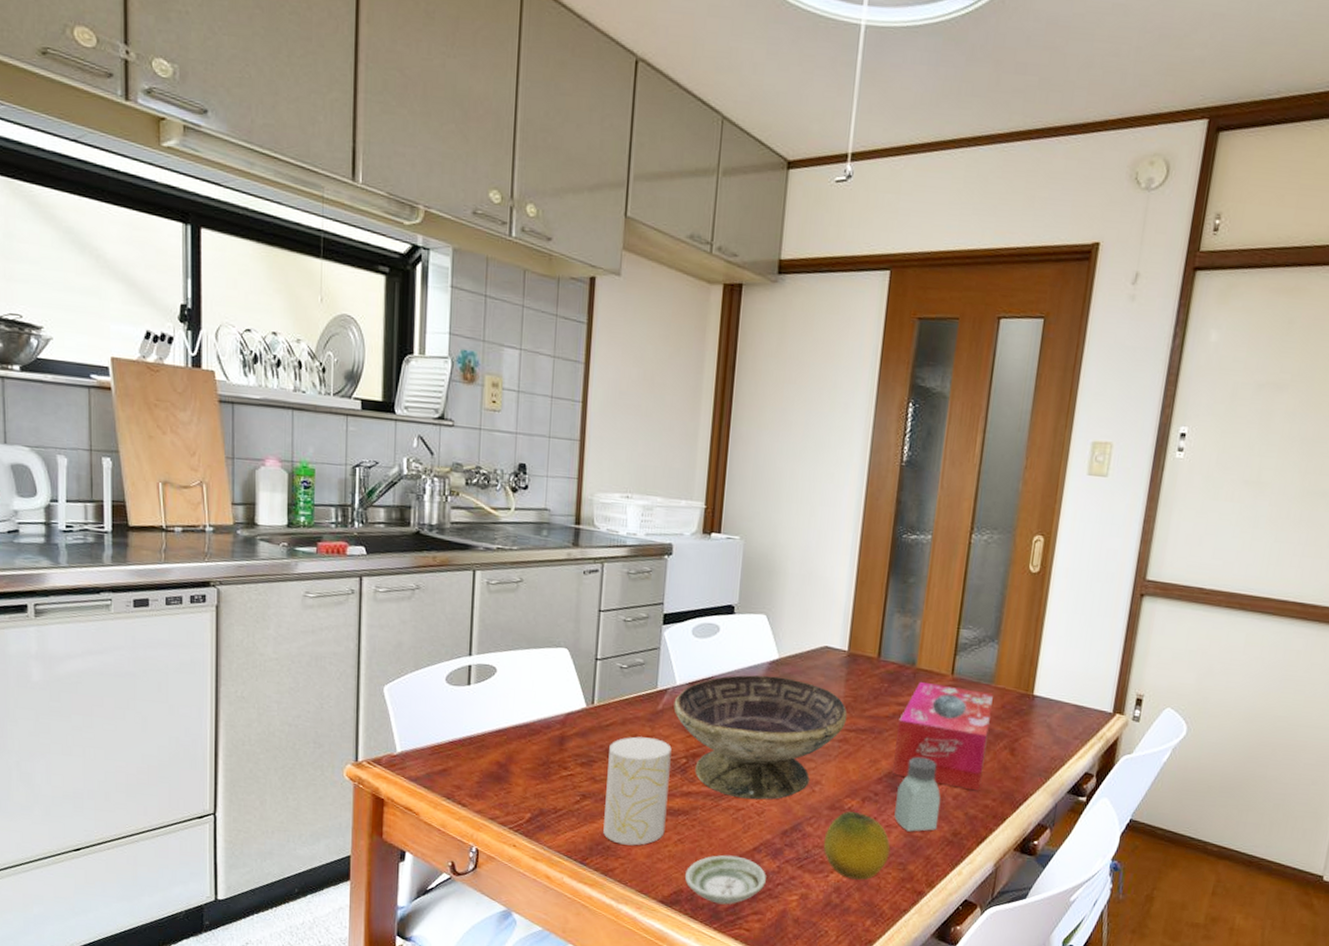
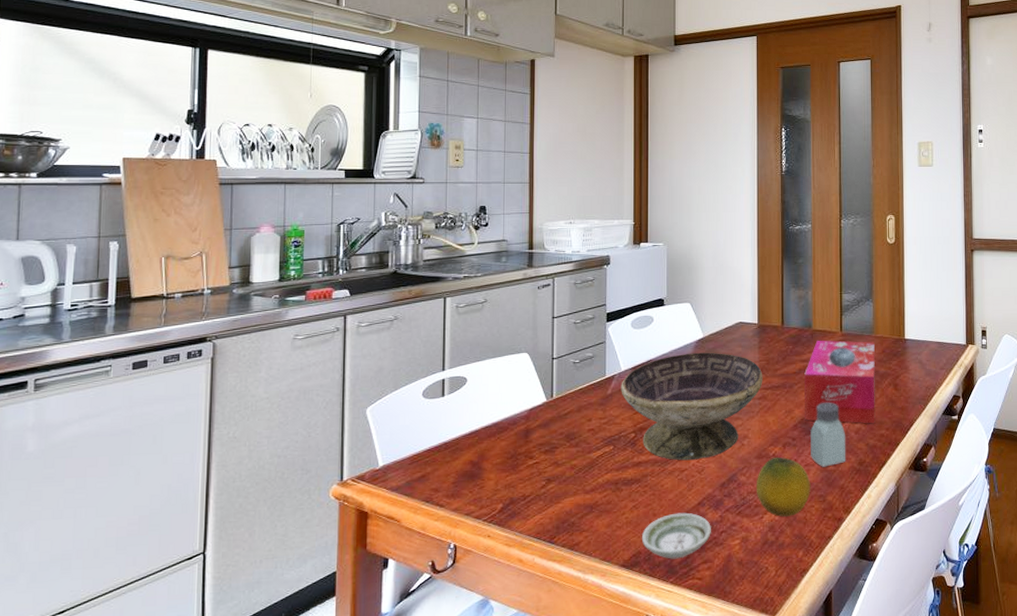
cup: present [603,736,672,846] -> none [568,419,622,519]

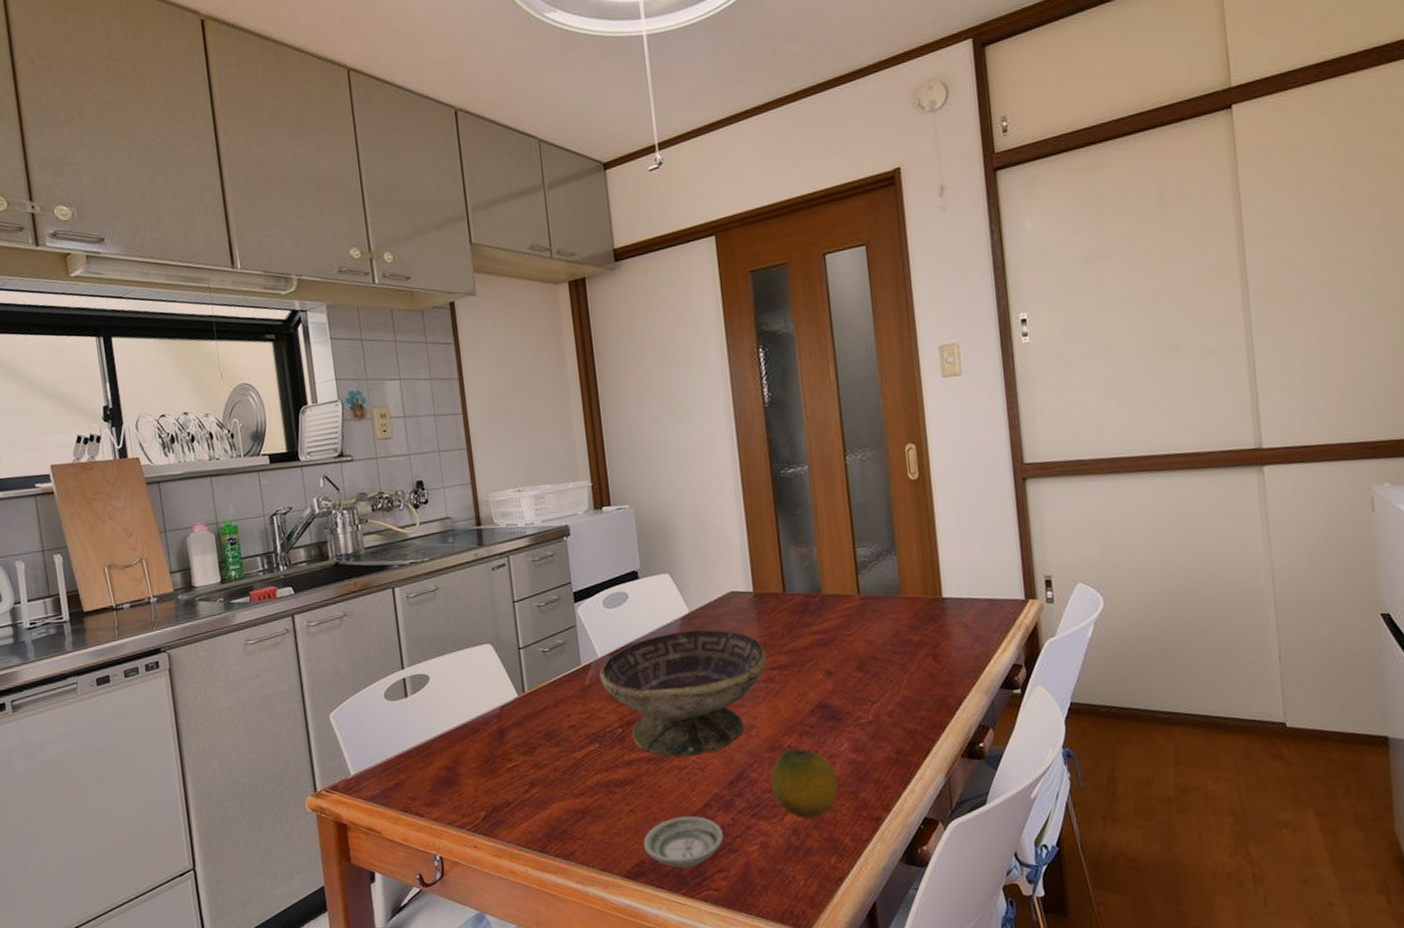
tissue box: present [804,340,875,424] -> none [817,604,912,705]
saltshaker: present [810,402,846,467] -> none [831,680,880,759]

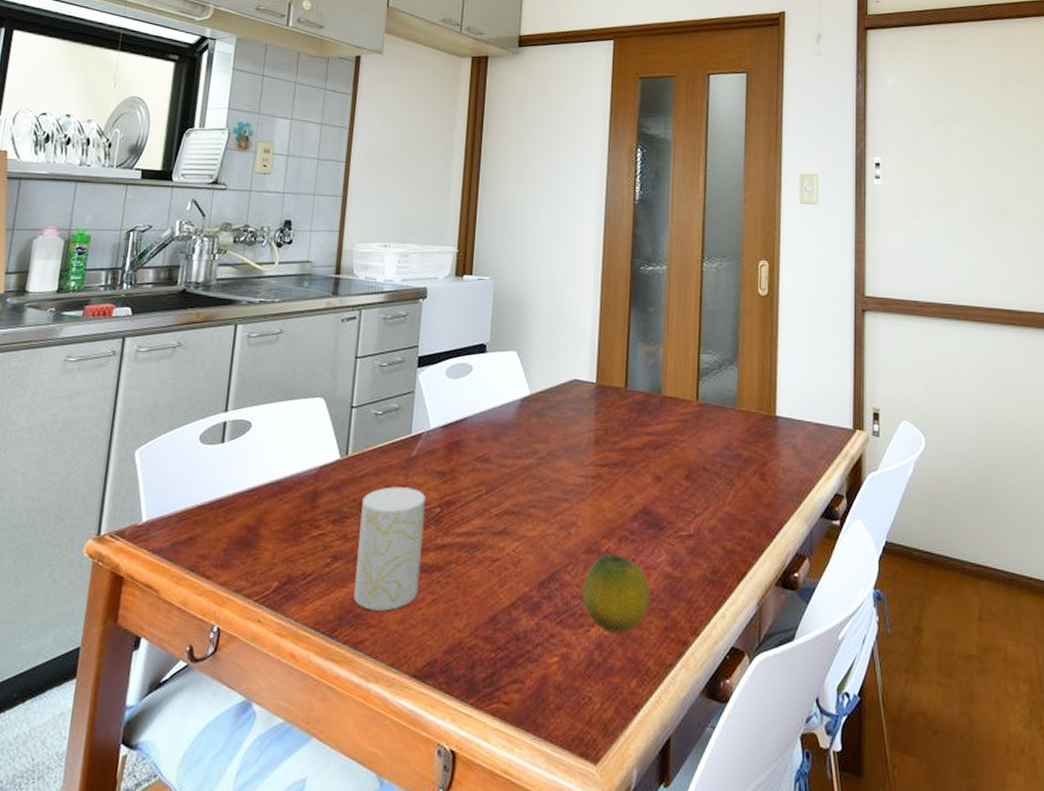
cup: none [547,714,616,826] -> present [354,487,426,611]
decorative bowl: present [599,629,767,758] -> none [428,413,599,549]
saucer: present [643,815,724,869] -> none [438,614,525,674]

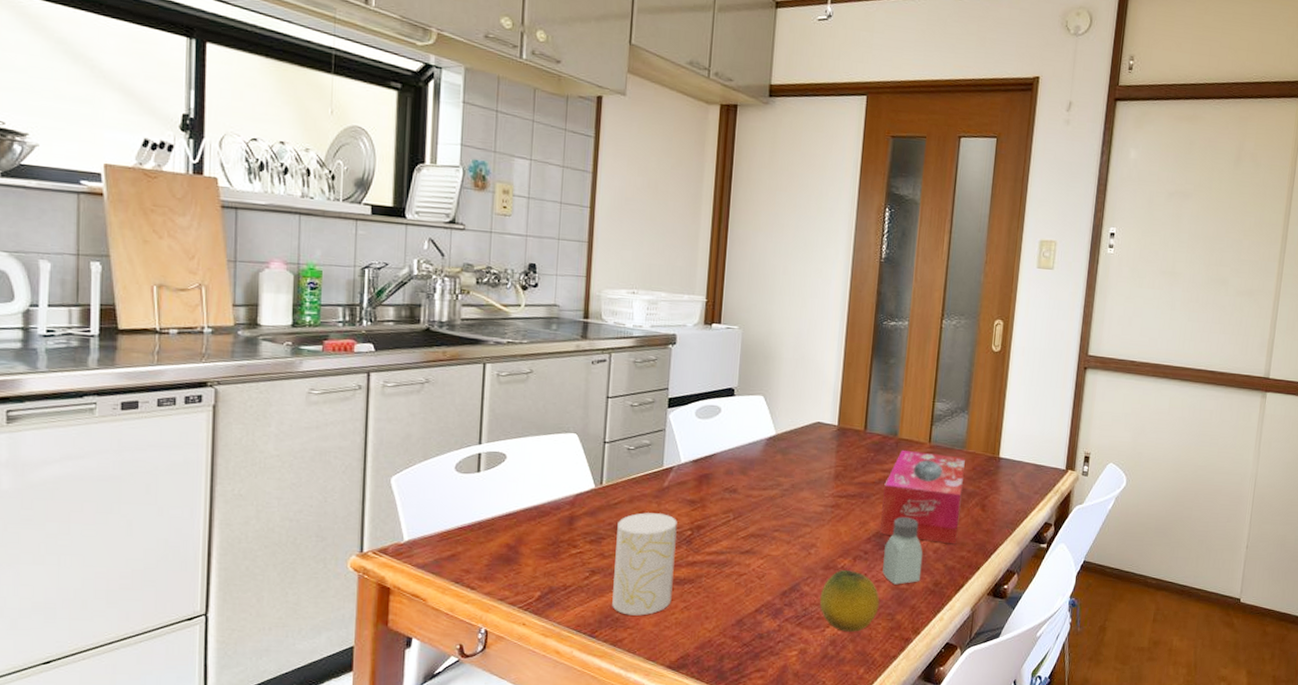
tissue box: none [647,409,738,522] -> present [880,449,965,544]
saltshaker: none [652,488,698,573] -> present [882,516,923,585]

